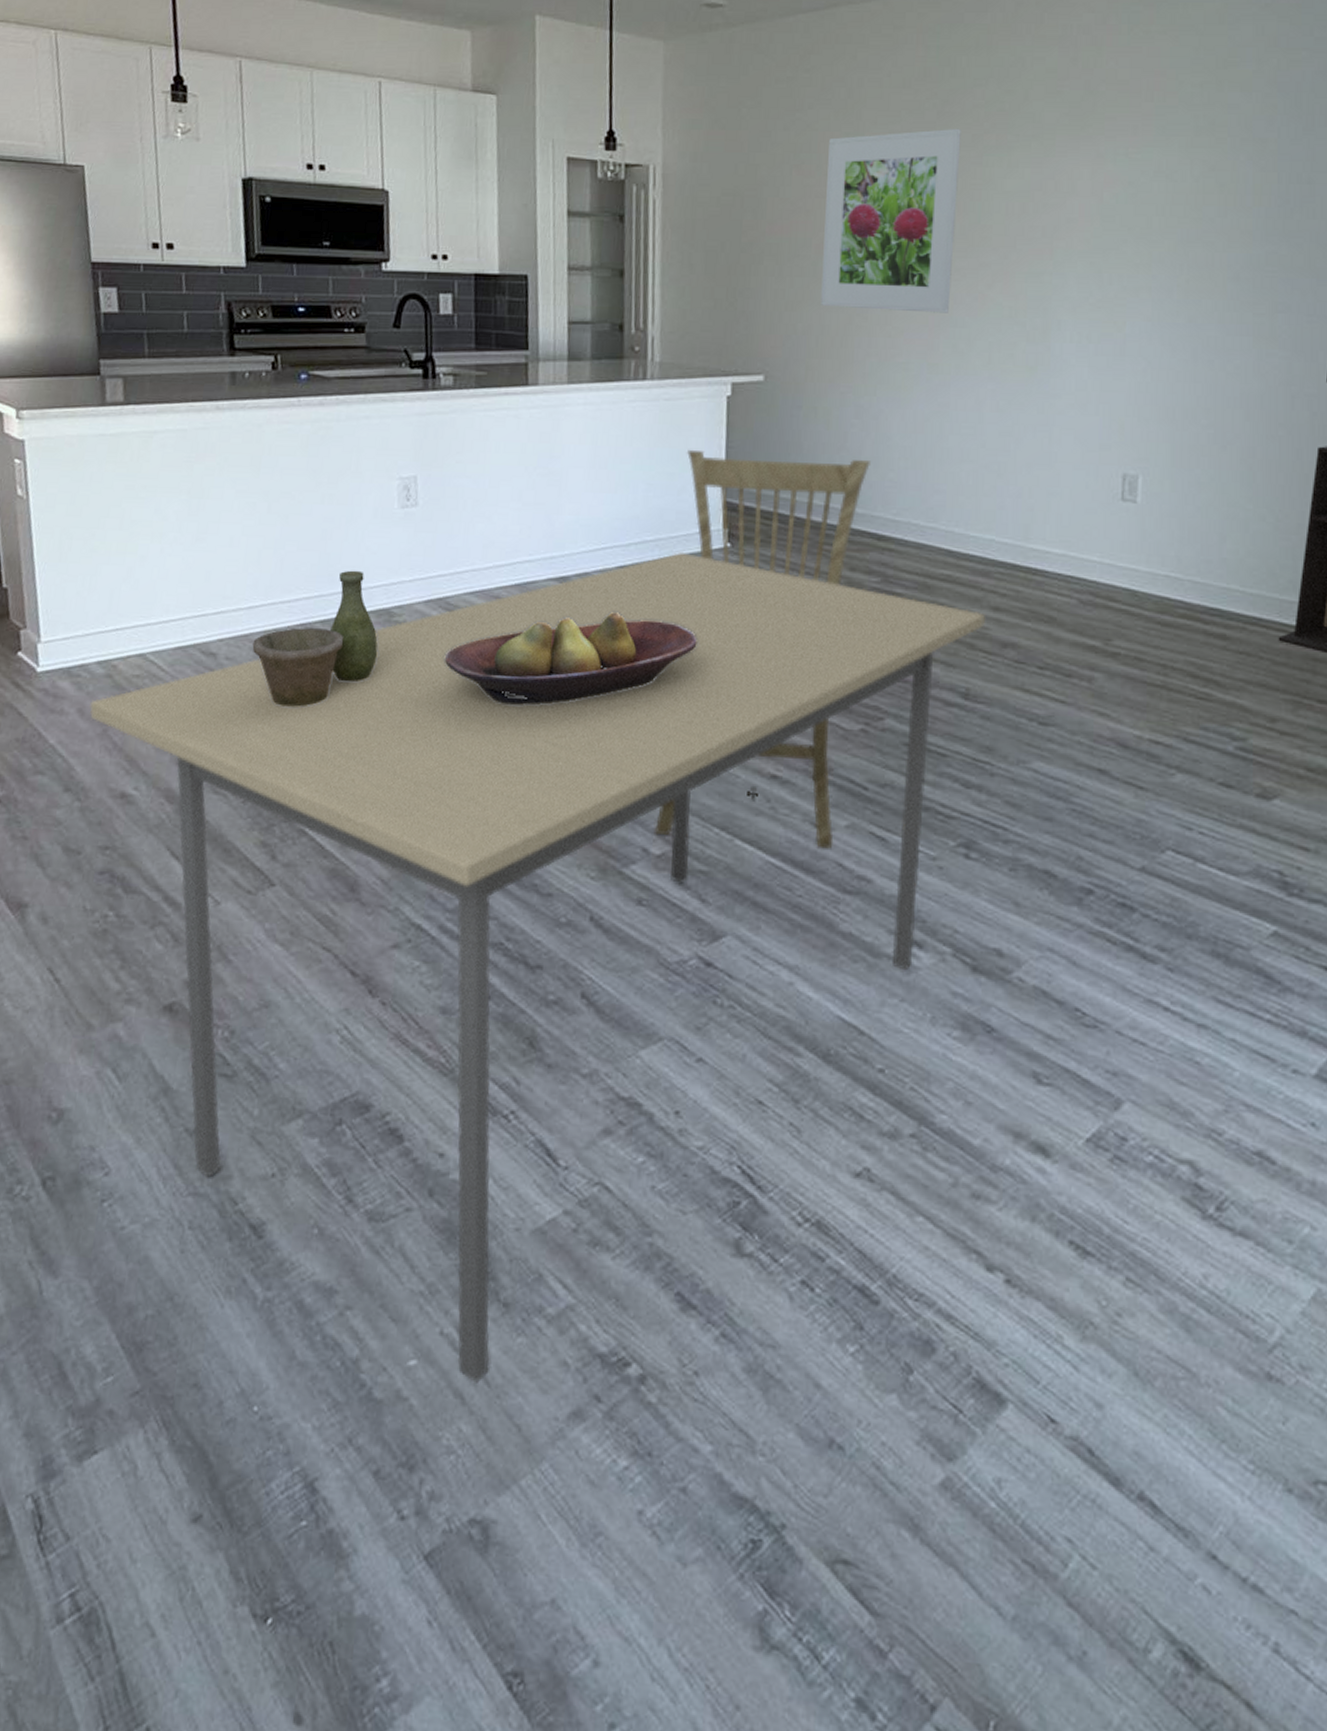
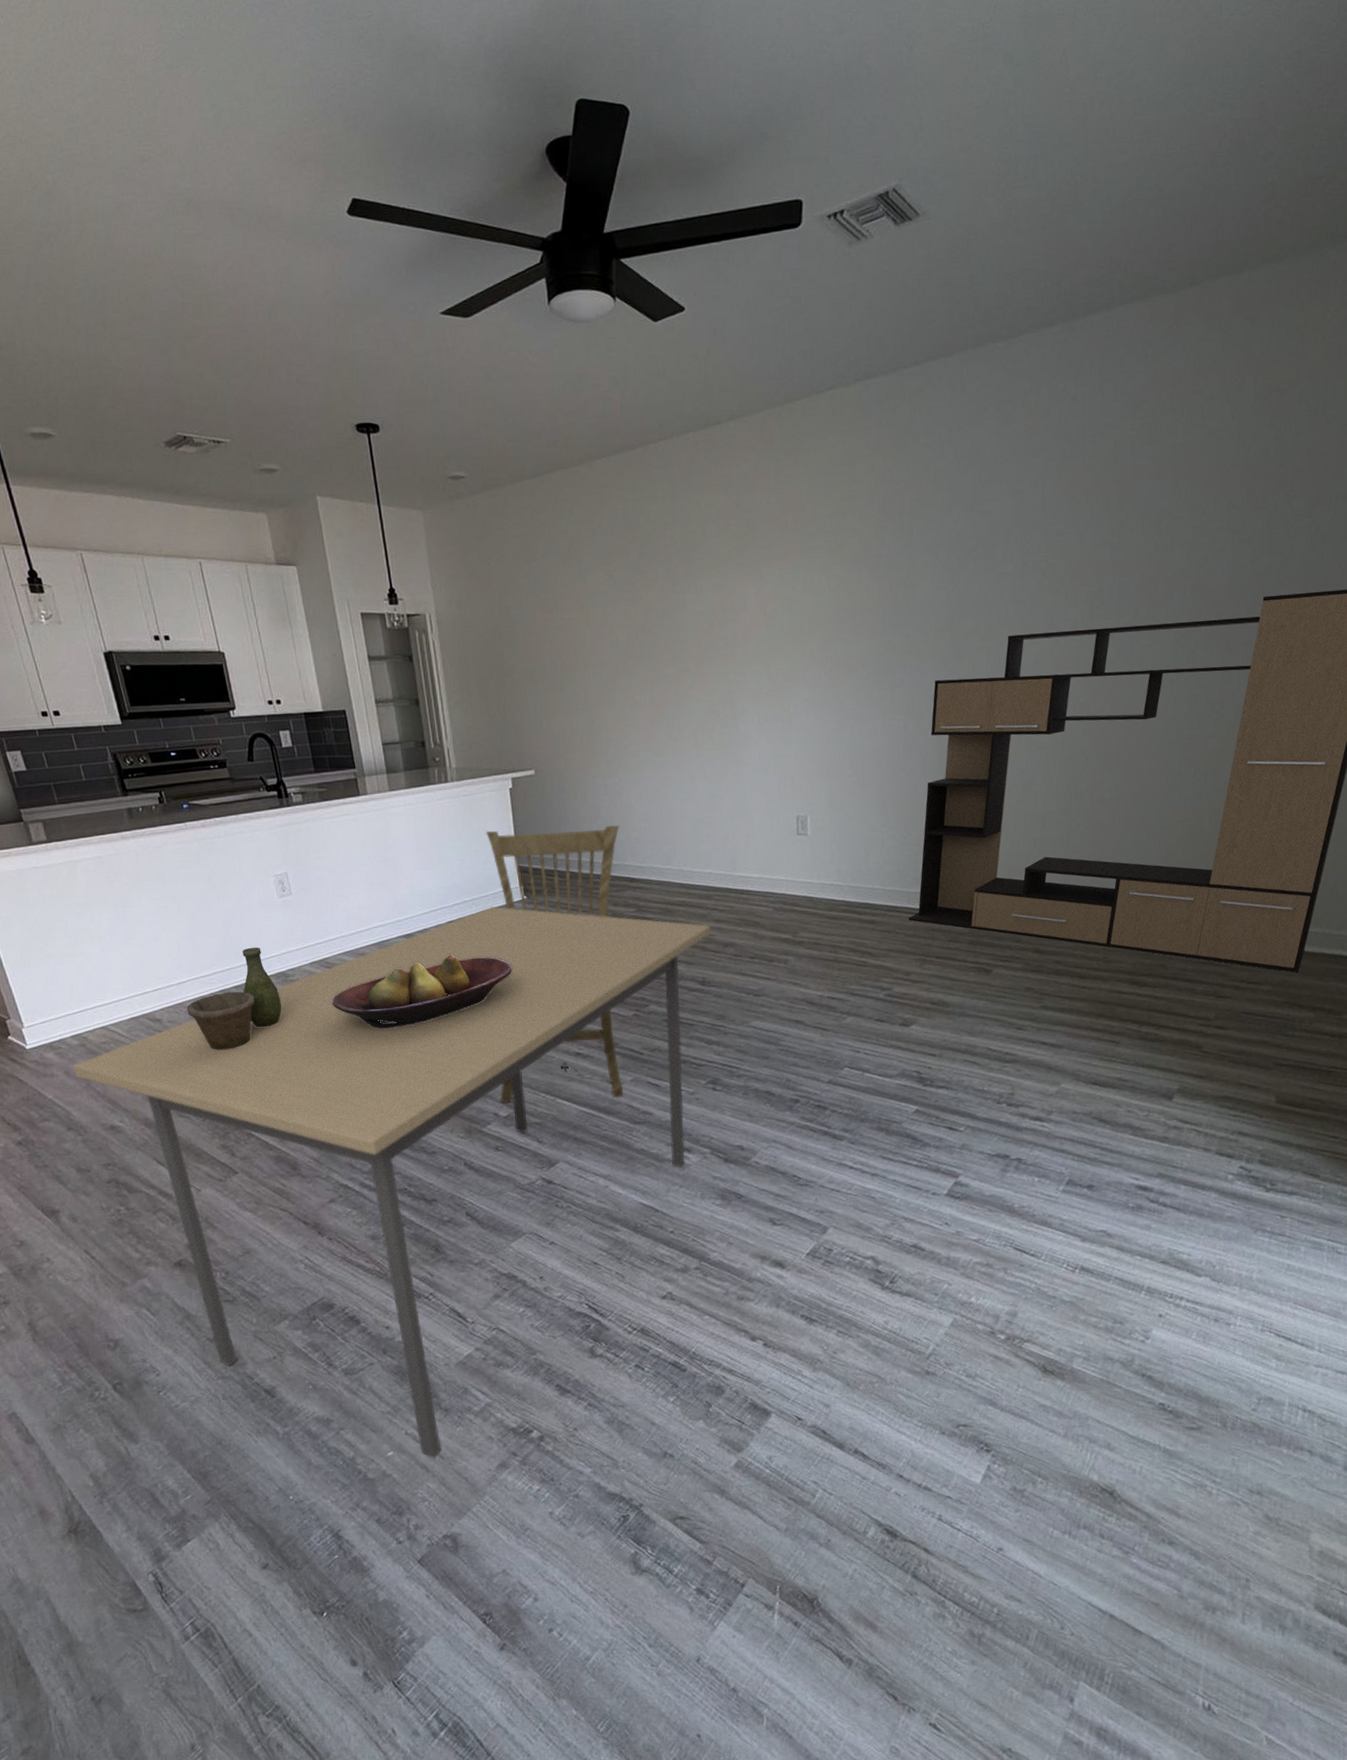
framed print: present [821,128,961,313] -> none [560,564,663,714]

